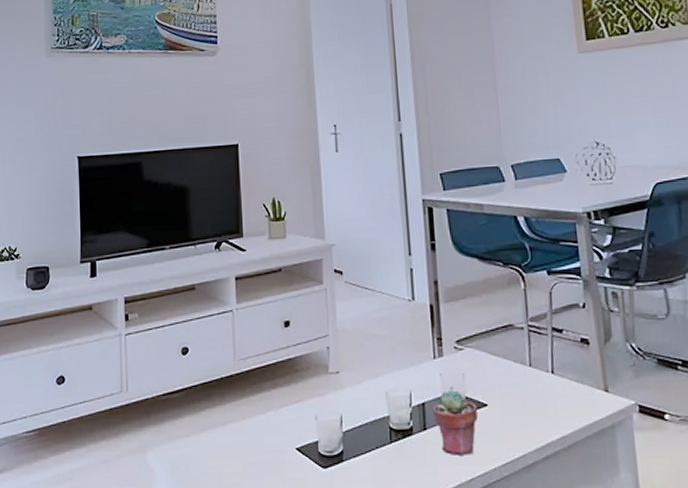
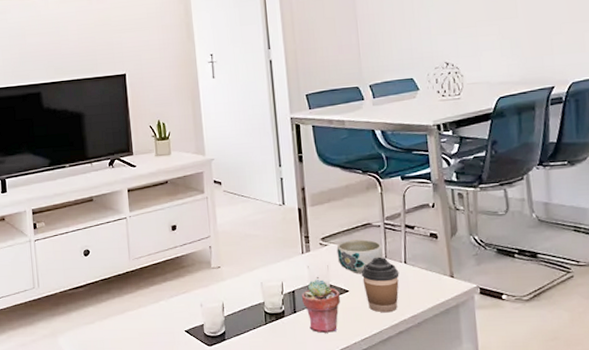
bowl: none [473,343,527,385] -> present [336,239,383,274]
coffee cup: none [501,365,546,433] -> present [361,257,399,313]

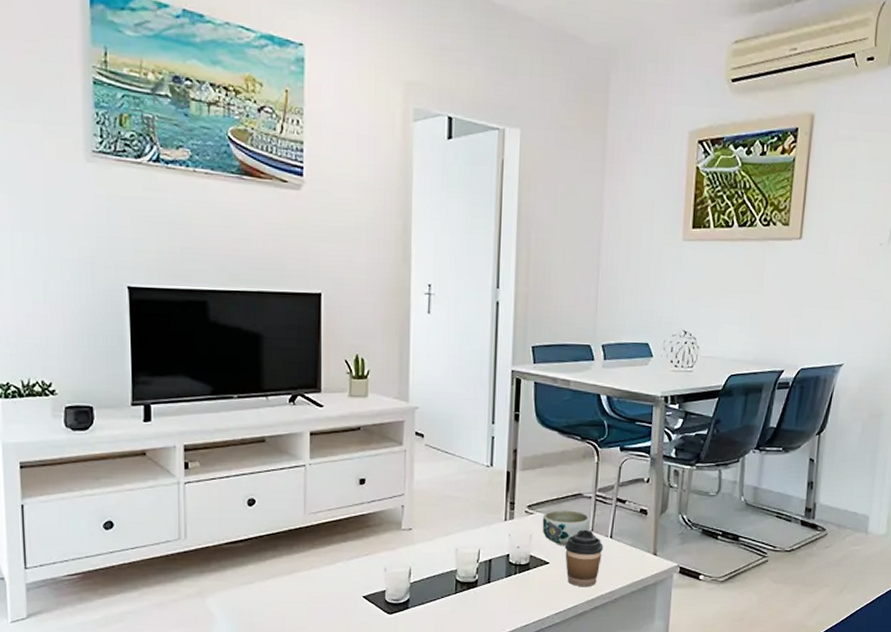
potted succulent: present [301,278,340,333] -> none [498,548,539,605]

